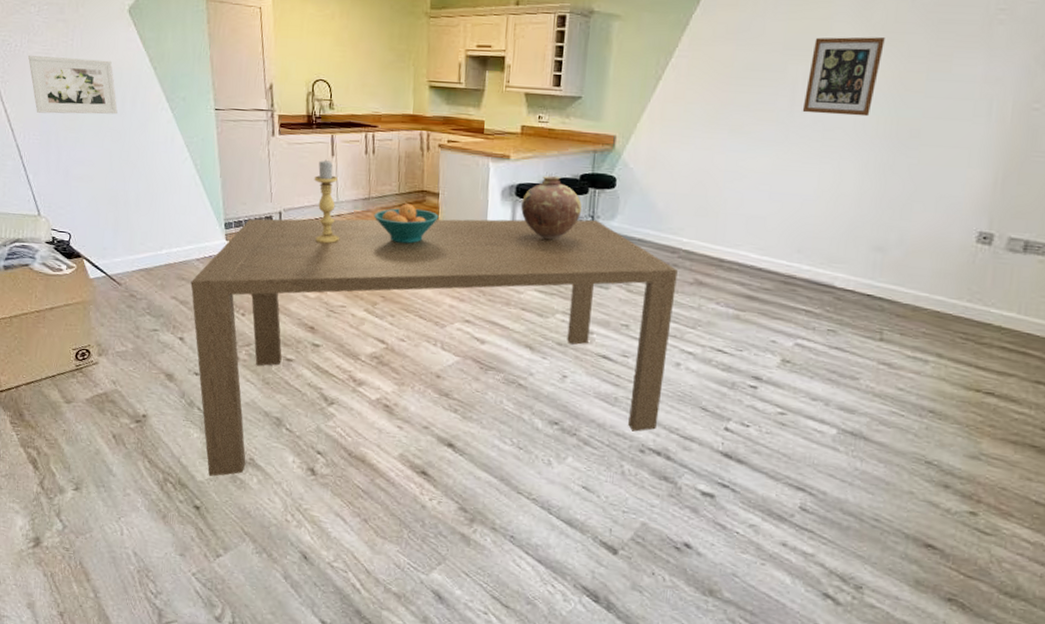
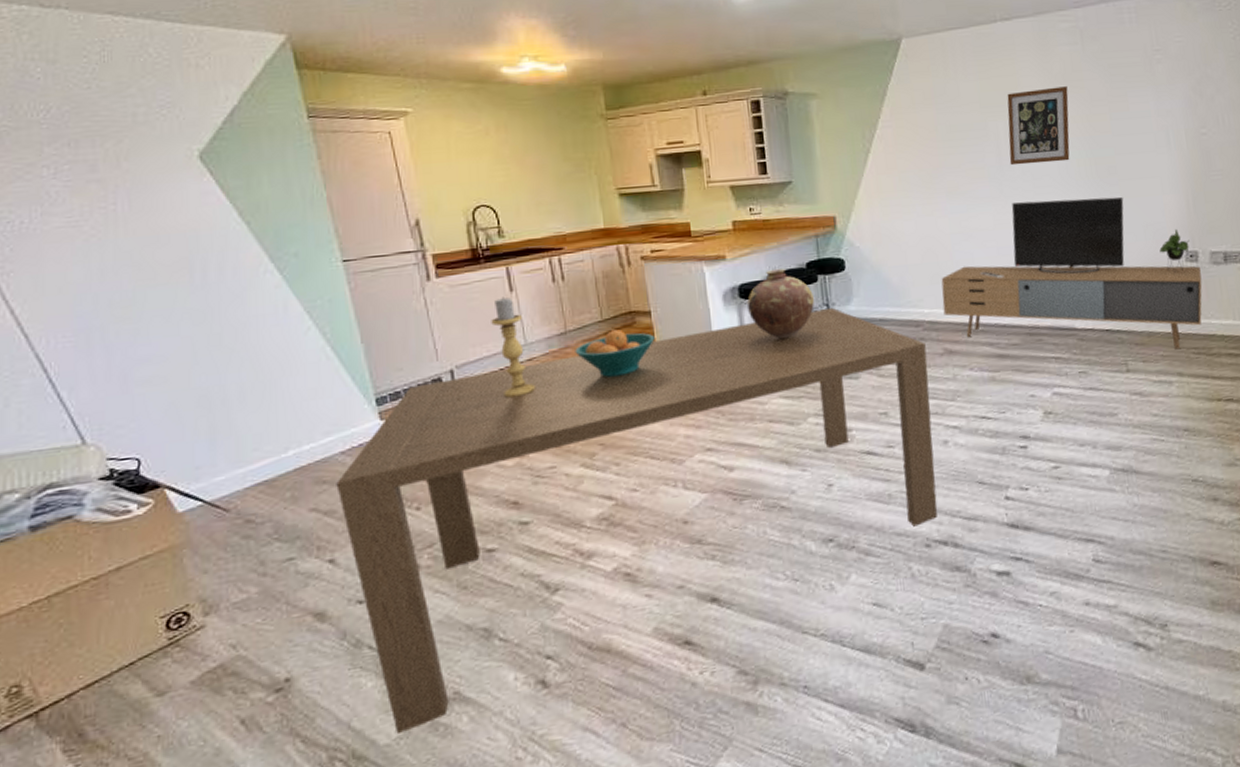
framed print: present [28,54,118,115] -> none [44,222,197,306]
media console: none [701,149,992,331] -> present [941,196,1202,350]

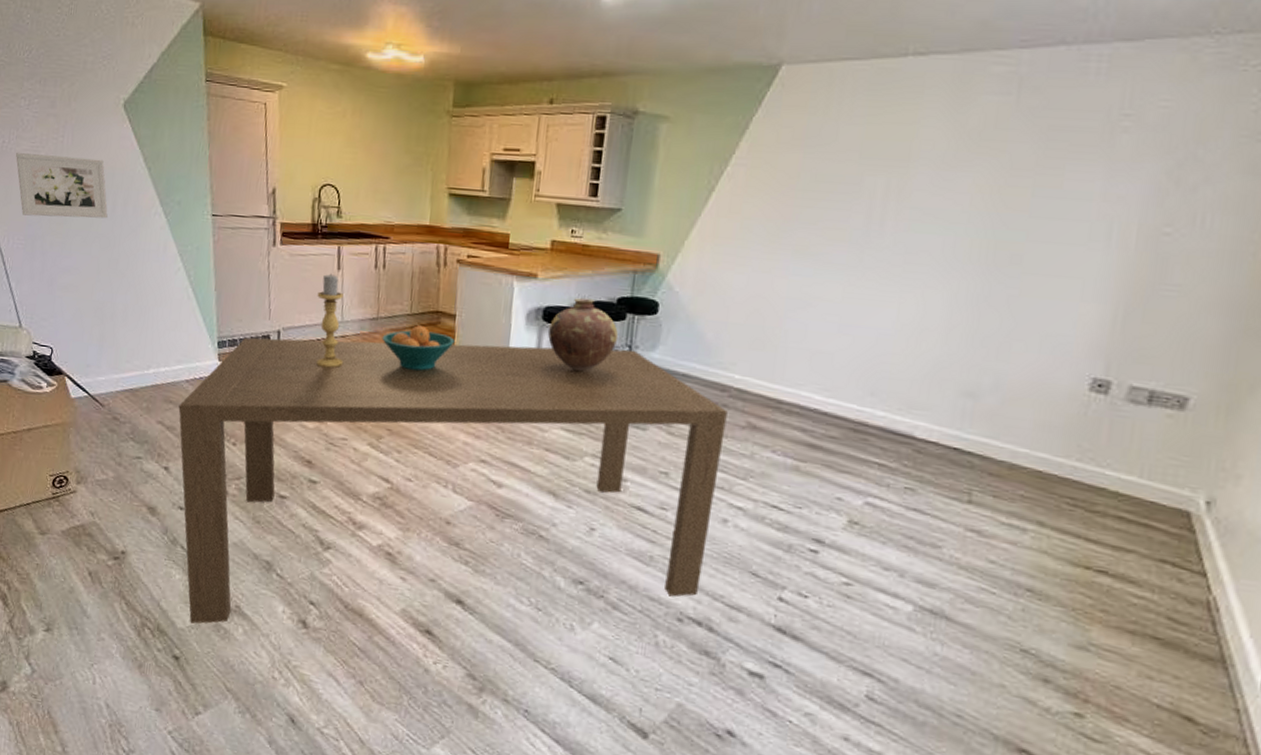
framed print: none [44,222,197,306] -> present [16,152,108,219]
media console: present [941,196,1202,350] -> none [756,275,1109,494]
wall art: present [1007,86,1070,166] -> none [880,145,982,239]

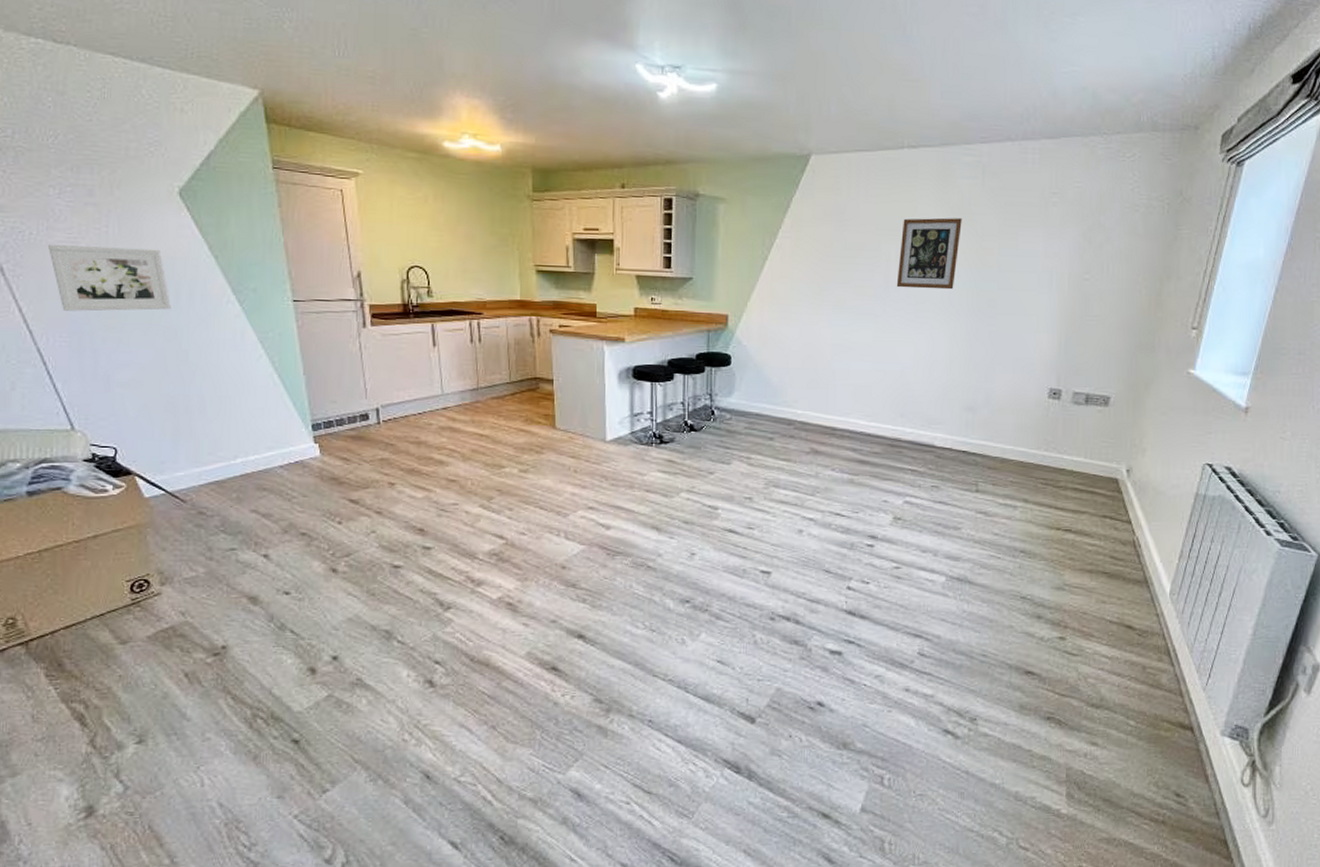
dining table: present [178,337,728,625] -> none [274,397,794,706]
candle holder: present [316,273,344,368] -> none [414,350,448,439]
fruit bowl: present [382,325,455,371] -> none [484,392,554,433]
vase: present [548,297,618,372] -> none [639,356,699,420]
wall art: none [880,145,982,239] -> present [896,217,962,290]

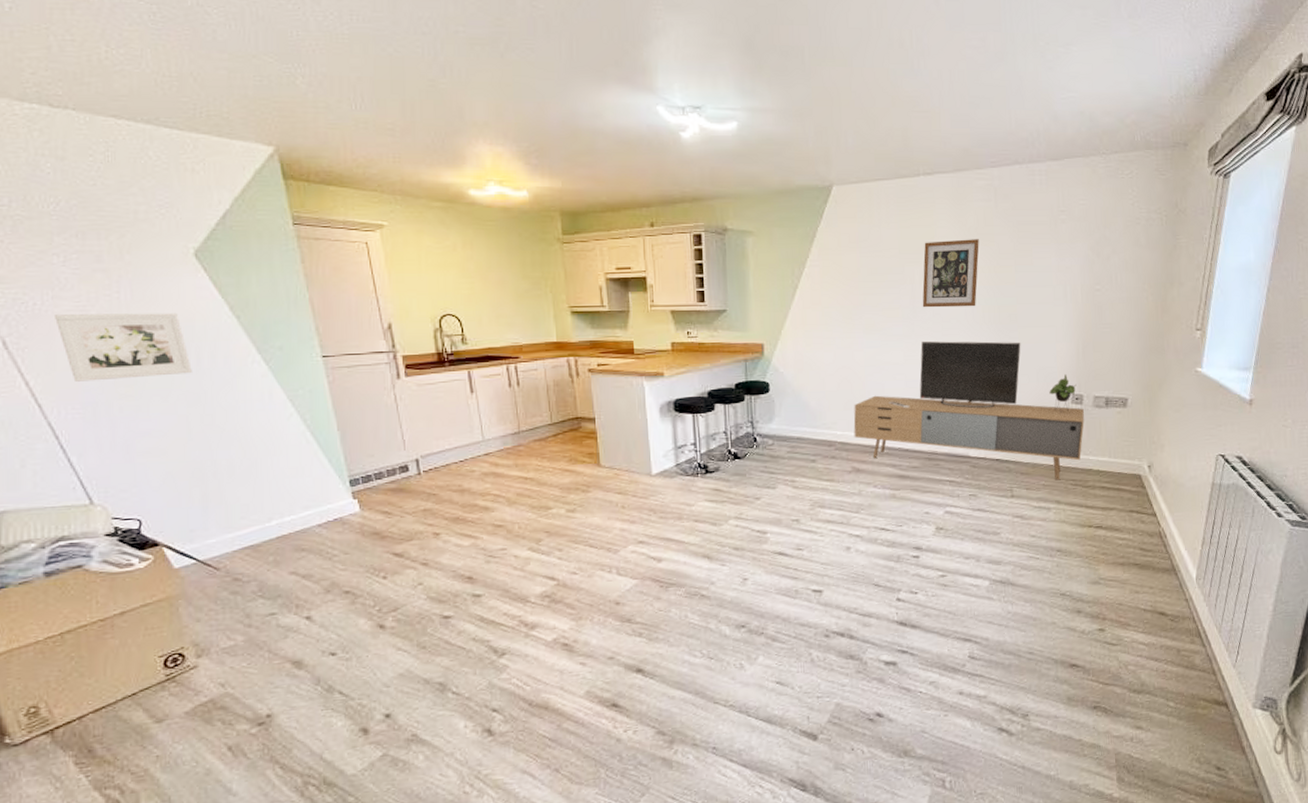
media console: none [815,322,1061,478] -> present [853,341,1084,481]

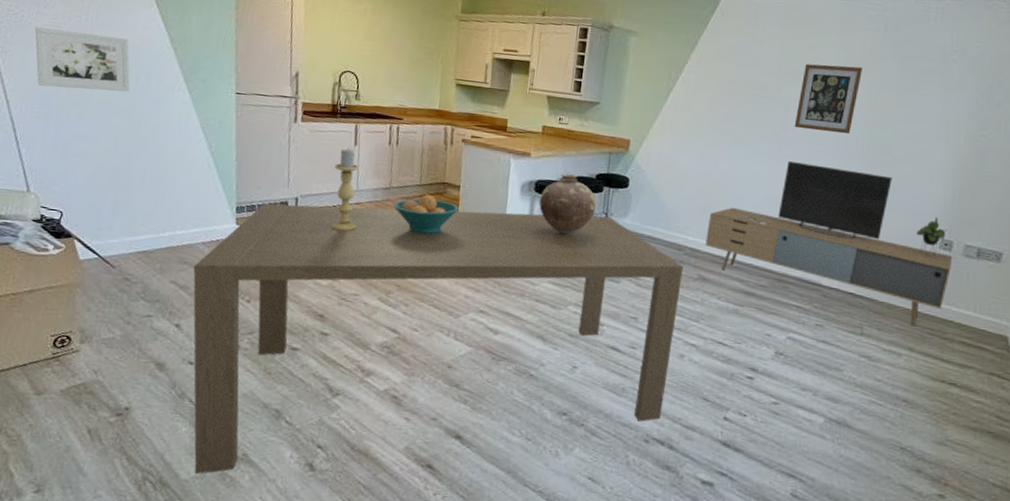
dining table: none [313,424,838,767] -> present [193,203,683,475]
candle holder: none [453,397,492,487] -> present [331,148,359,232]
fruit bowl: none [526,432,598,474] -> present [393,194,459,234]
vase: none [681,387,740,450] -> present [539,173,597,235]

